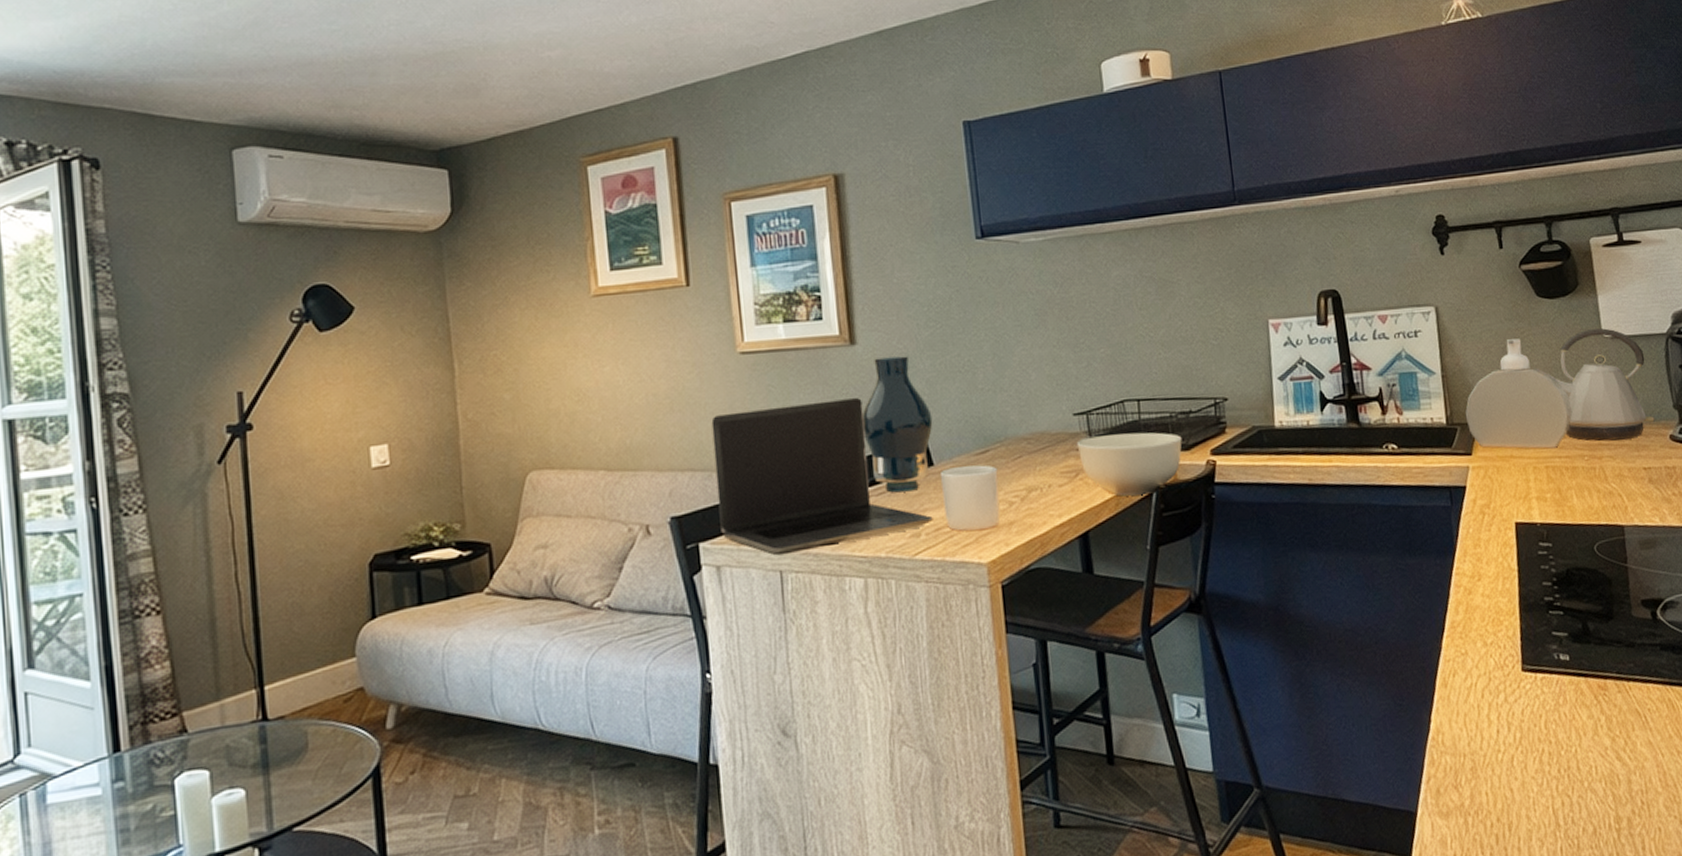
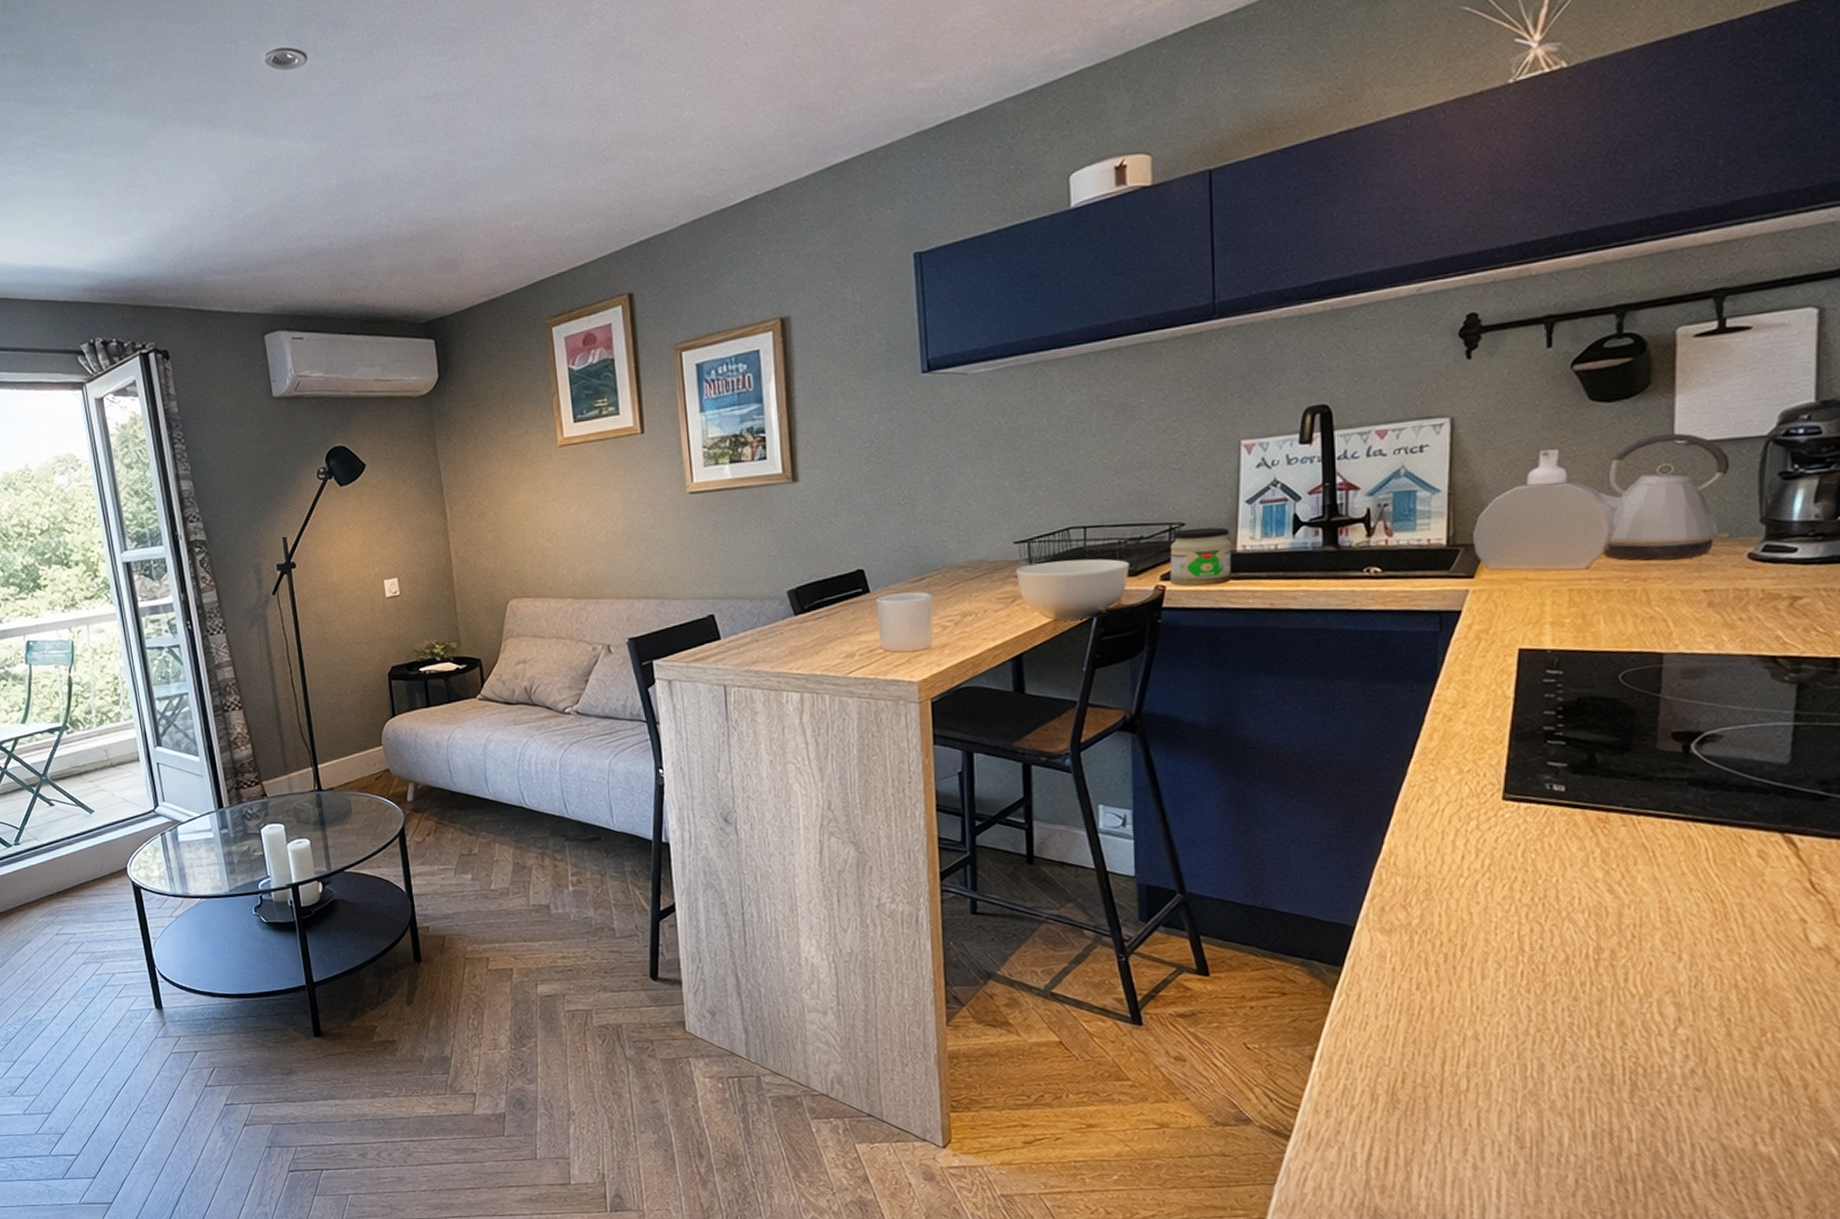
laptop computer: present [711,398,933,556] -> none [664,531,867,673]
vase: present [862,356,933,493] -> none [802,490,871,618]
jar: none [1216,402,1273,462] -> present [1169,527,1232,587]

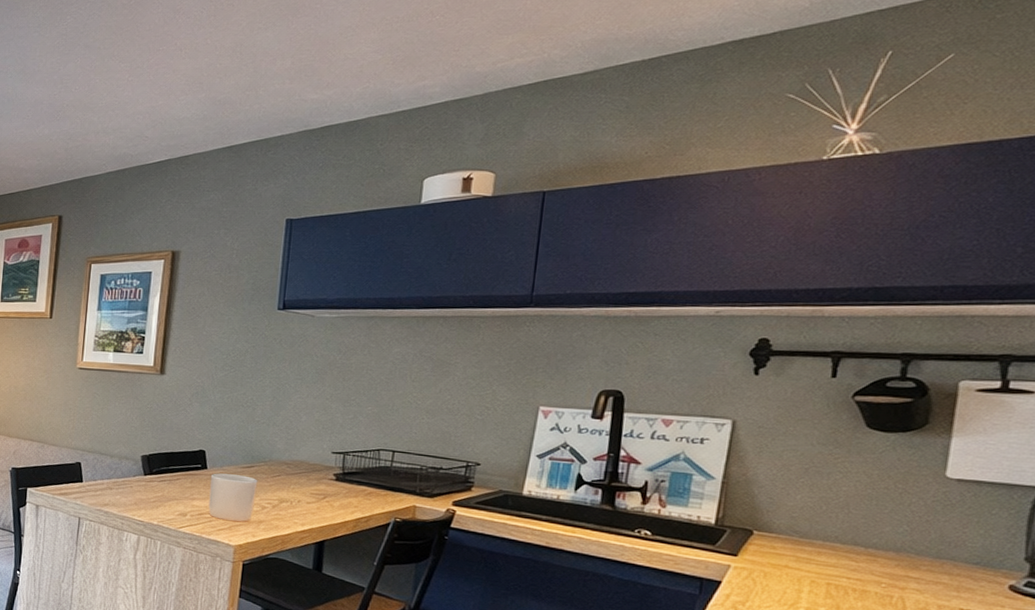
bowl: present [1015,558,1130,621] -> none [329,471,428,524]
jar: present [1169,527,1232,587] -> none [461,468,519,519]
soap bottle: present [1472,449,1616,572] -> none [739,462,880,570]
kettle: present [1599,433,1730,562] -> none [864,467,1000,579]

